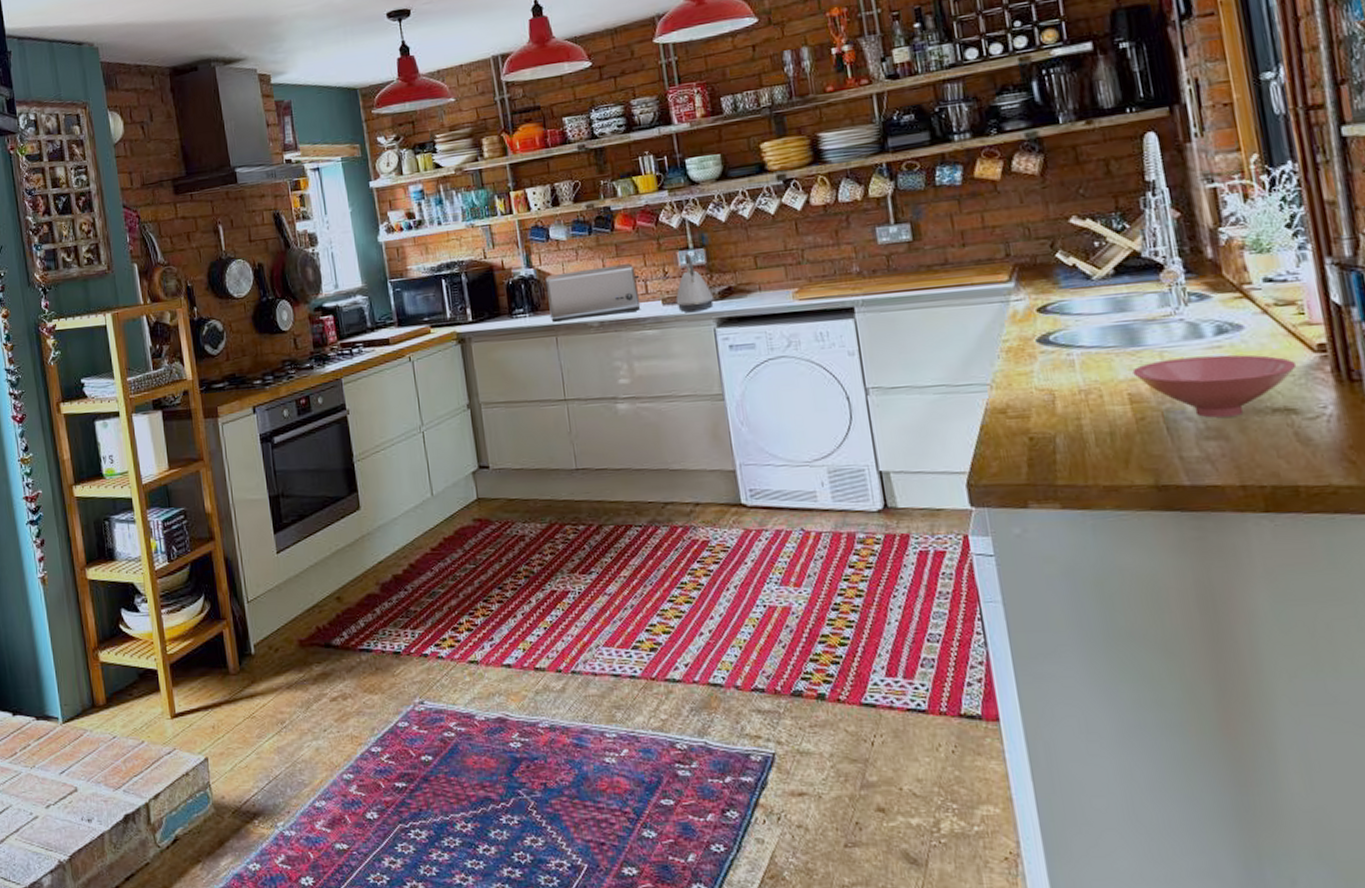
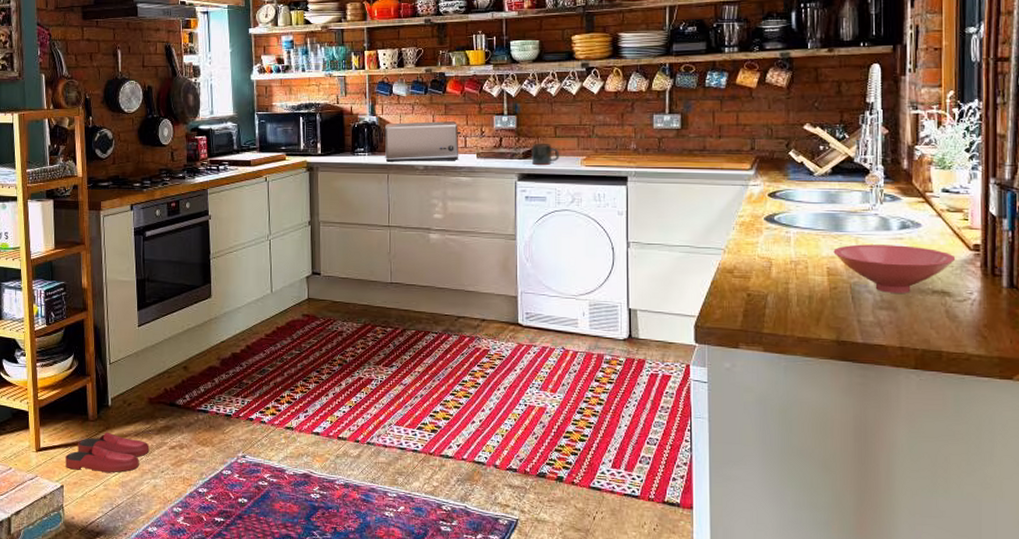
slippers: none [206,686,307,738] -> present [65,432,150,473]
kettle: present [675,254,714,313] -> none [488,119,519,167]
mug: none [728,277,765,307] -> present [531,143,559,166]

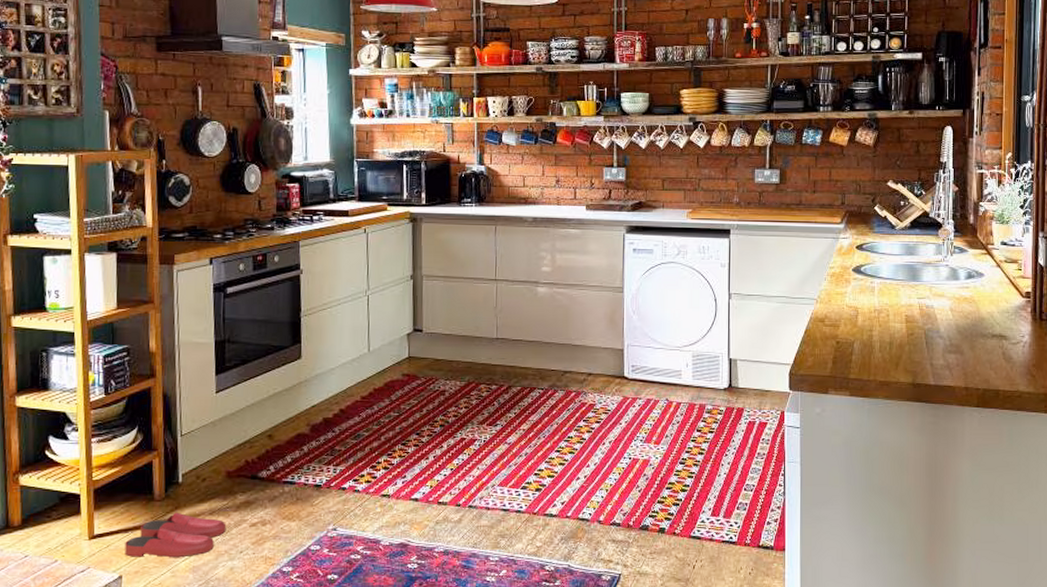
toaster: present [384,121,462,163] -> none [492,172,572,214]
mug: present [531,143,559,166] -> none [639,195,666,219]
bowl: present [833,244,956,293] -> none [911,293,1011,338]

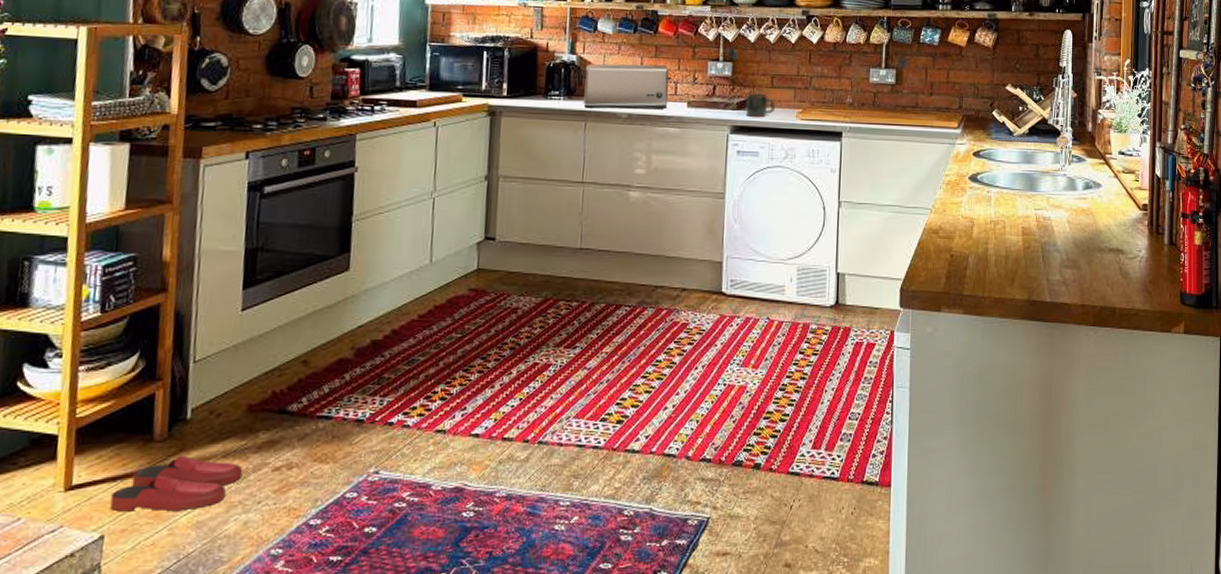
toaster: none [492,172,572,214] -> present [583,63,673,110]
mug: none [639,195,666,219] -> present [745,93,775,118]

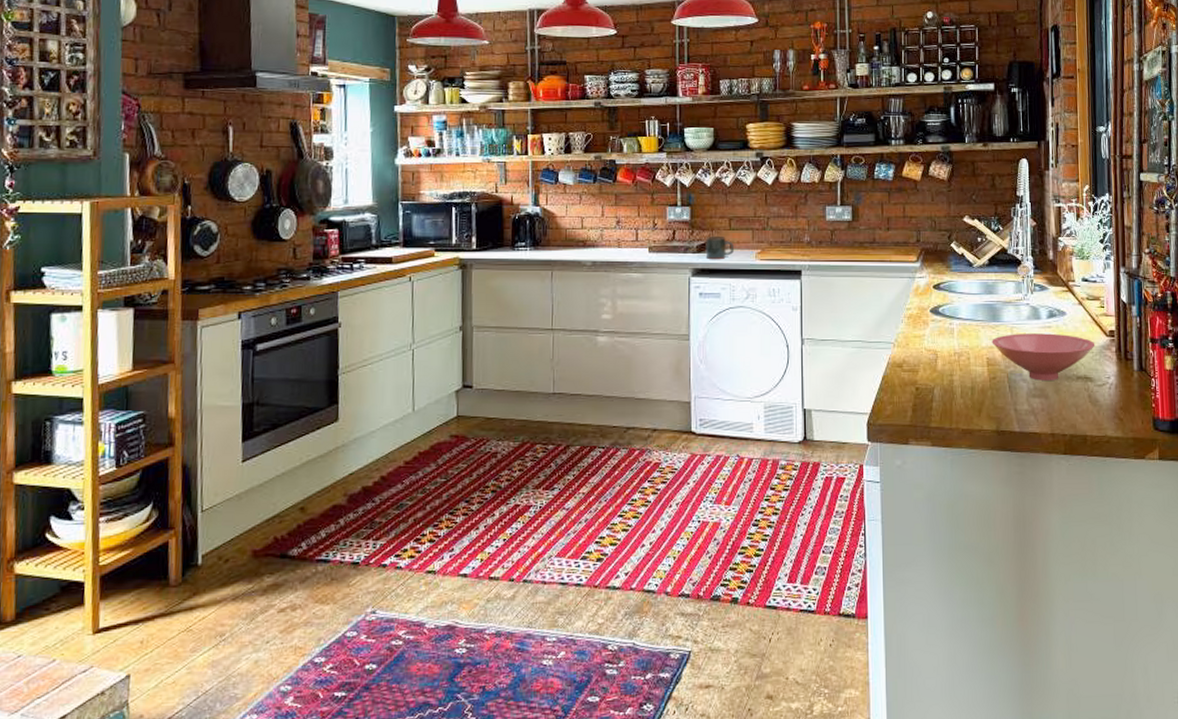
slippers: present [110,455,243,512] -> none [134,598,251,653]
toaster: present [583,63,673,110] -> none [548,213,633,259]
bowl: none [1028,204,1129,252] -> present [992,333,1095,381]

